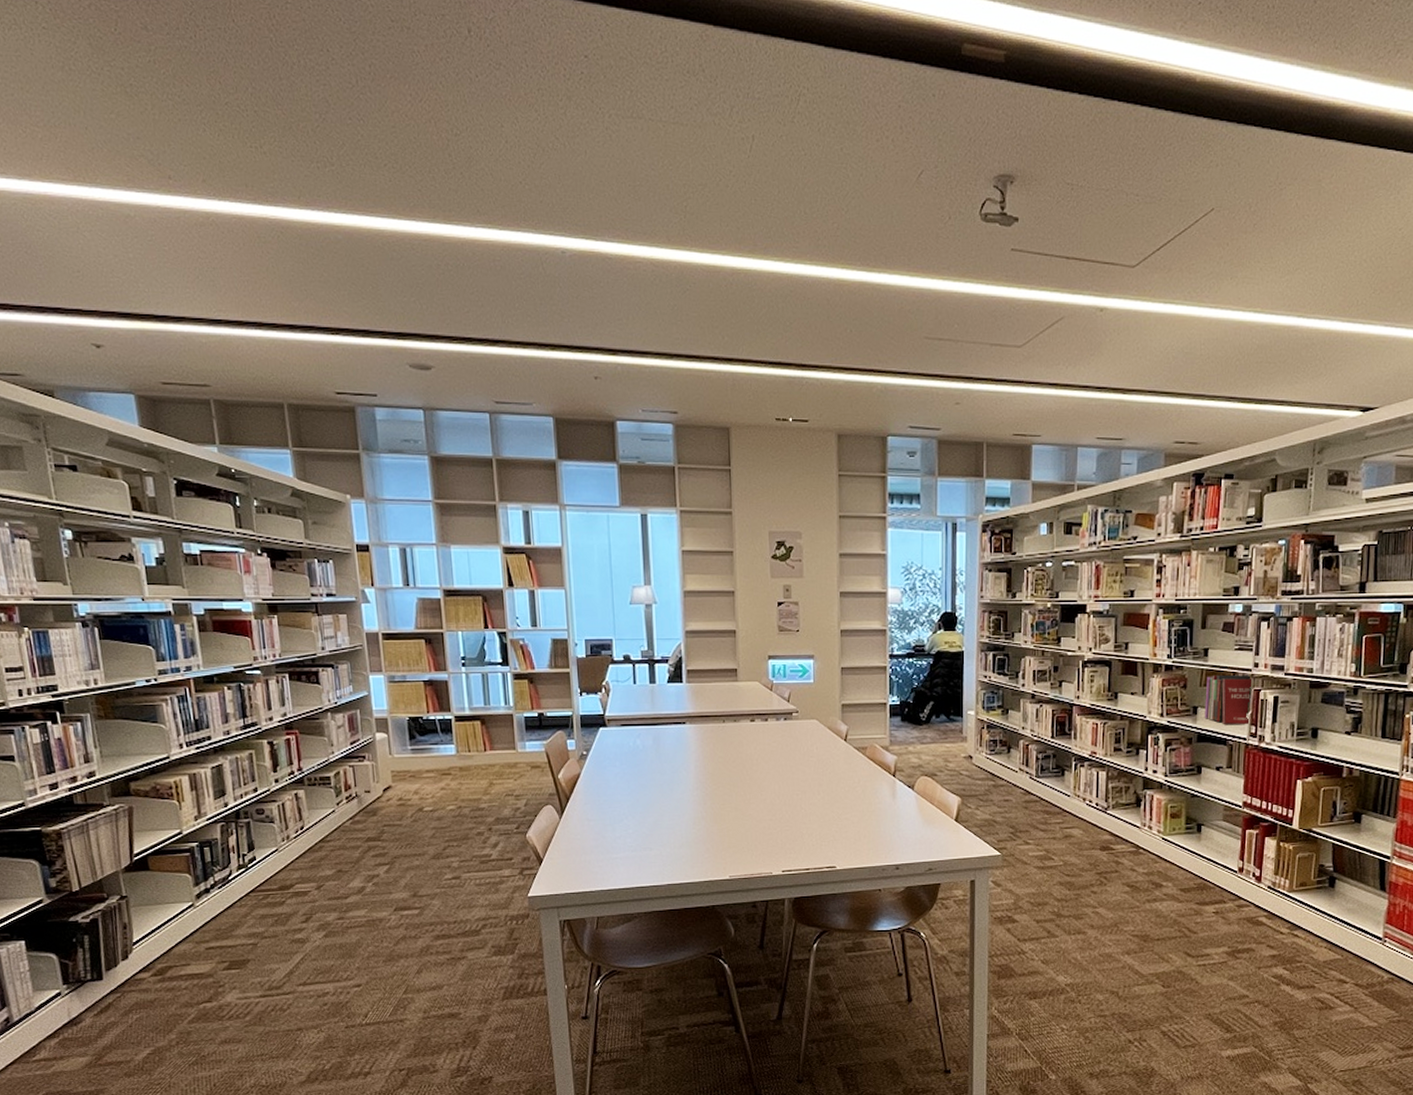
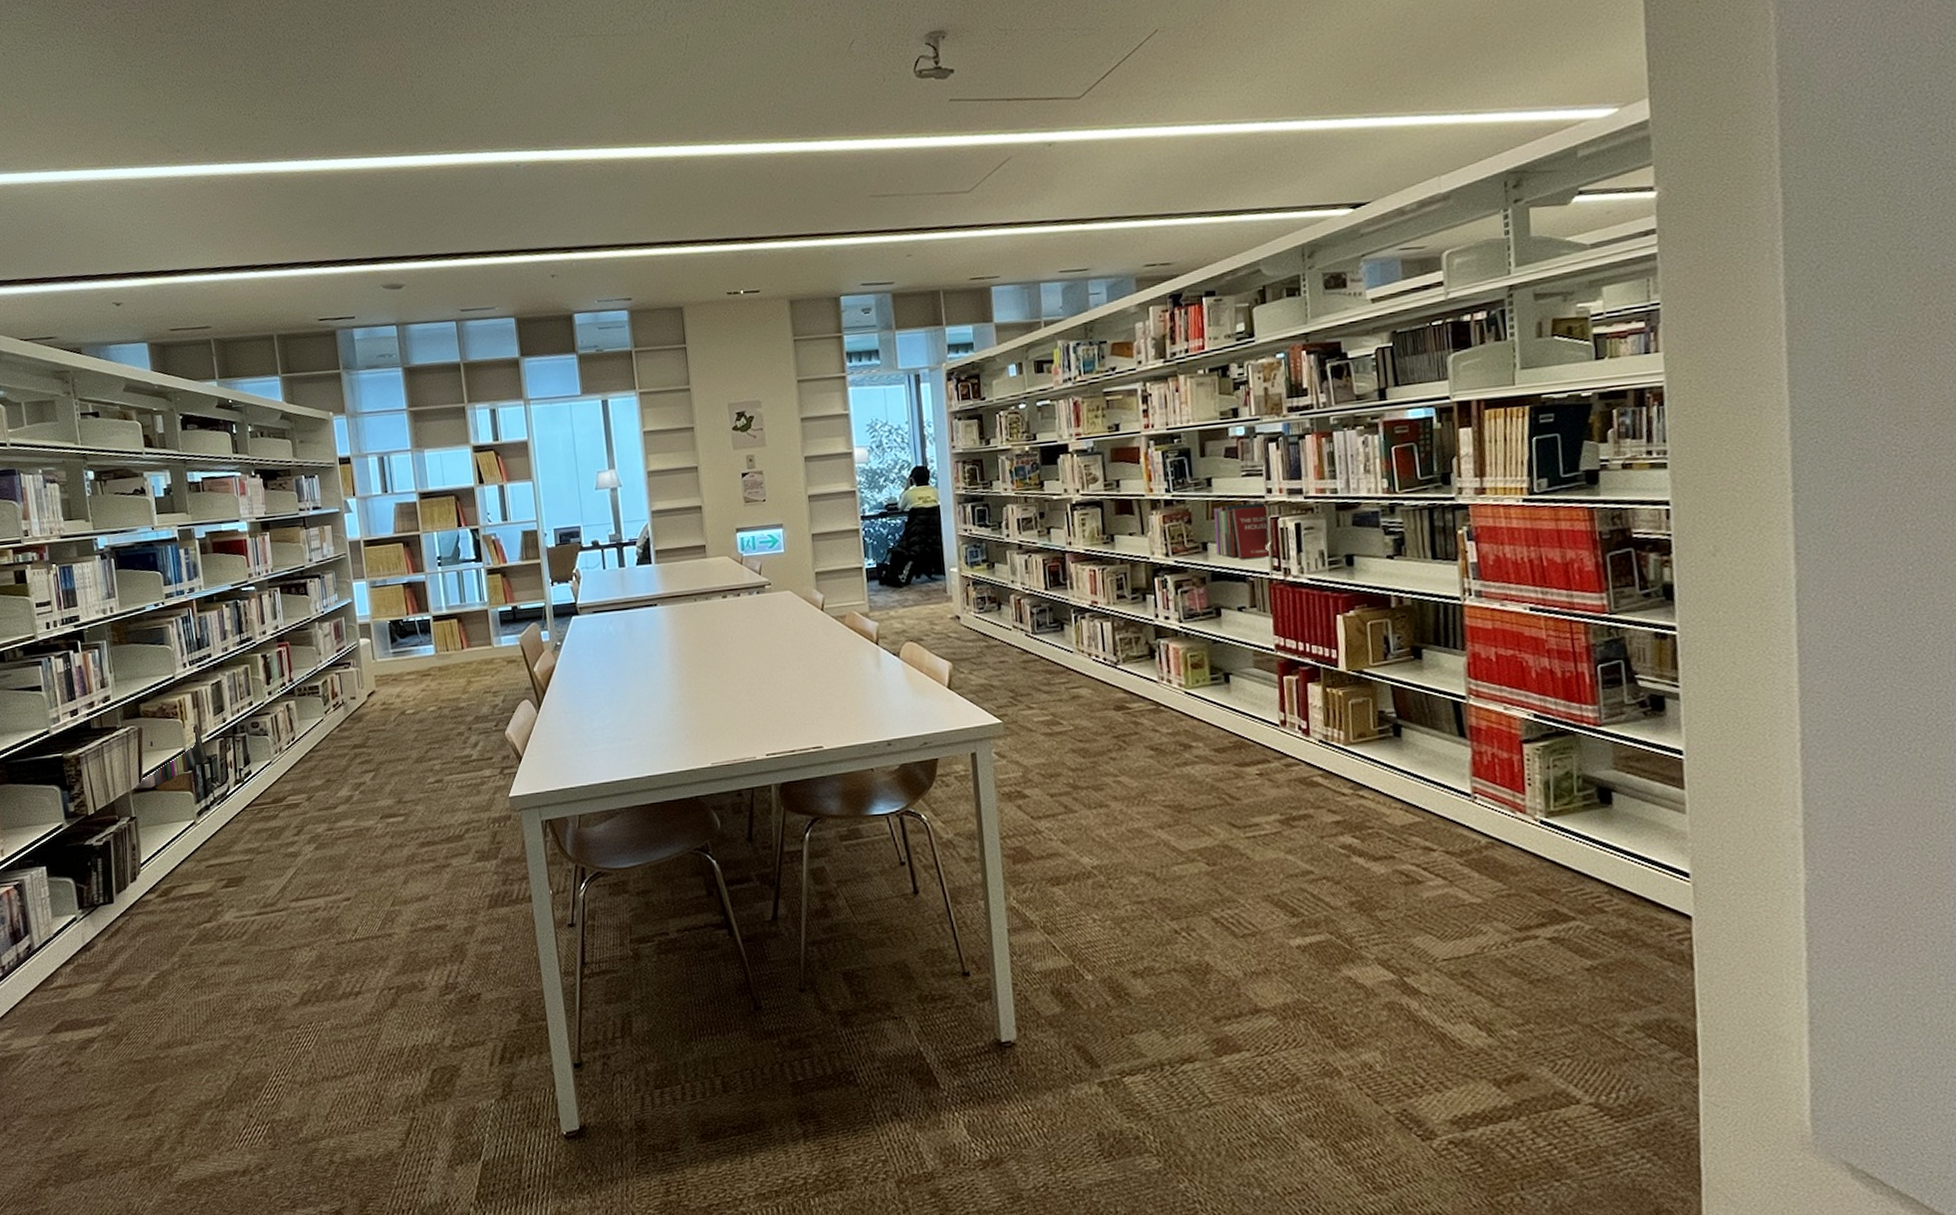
books: none [125,806,208,869] -> present [134,724,208,789]

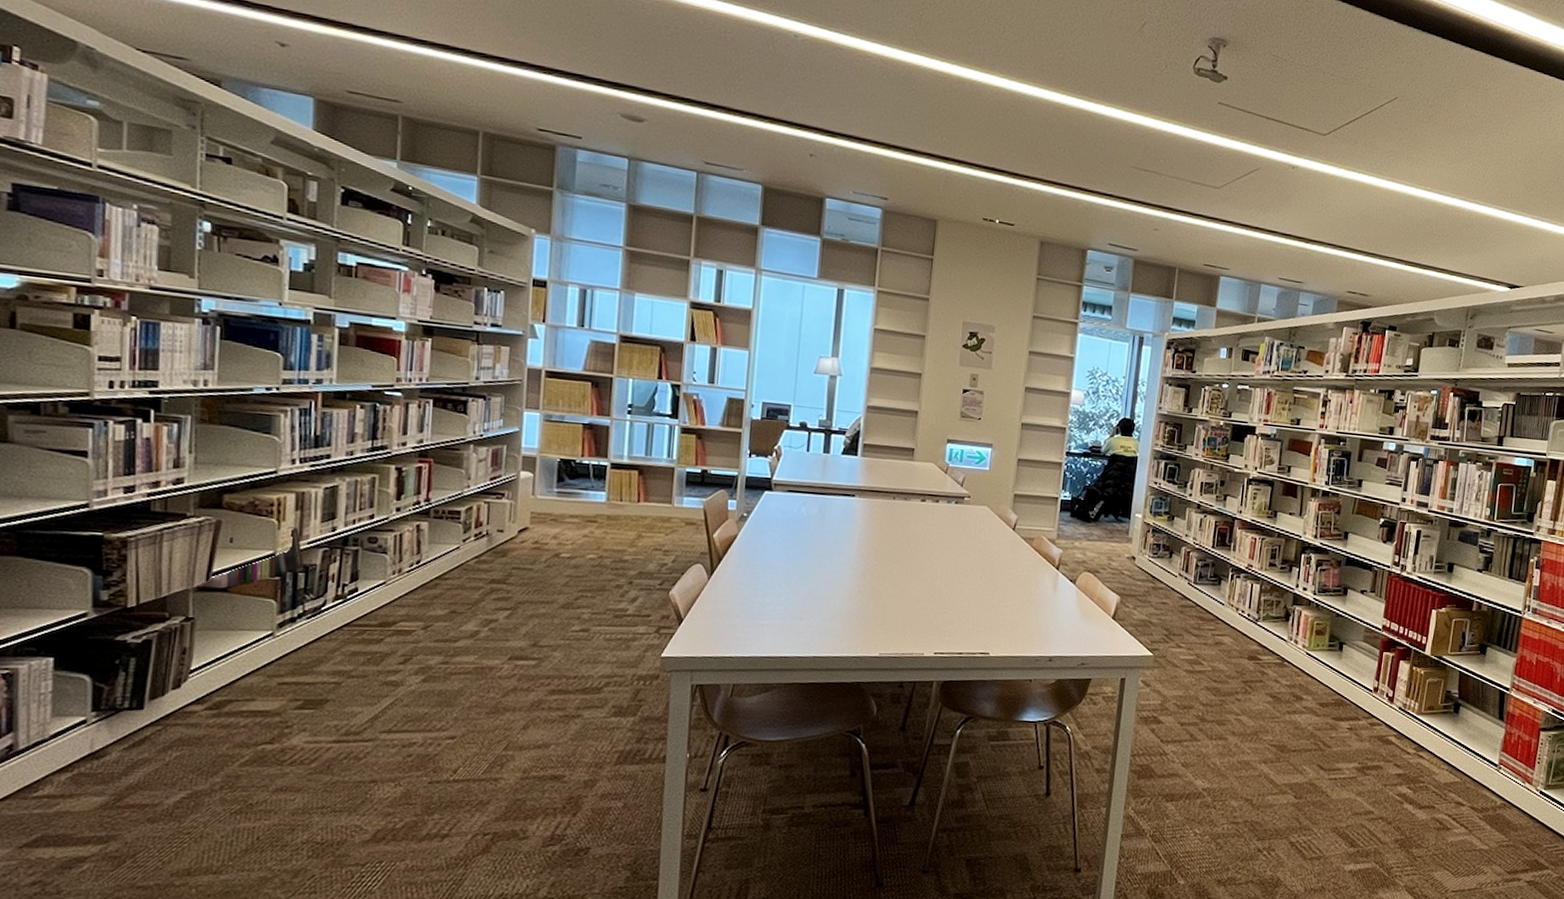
books: present [1213,502,1272,559] -> none [1354,505,1399,554]

